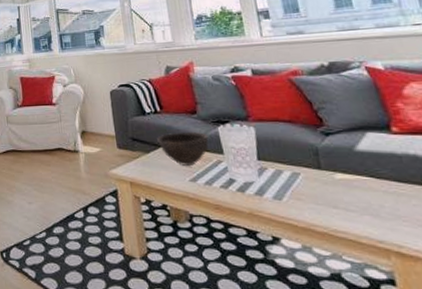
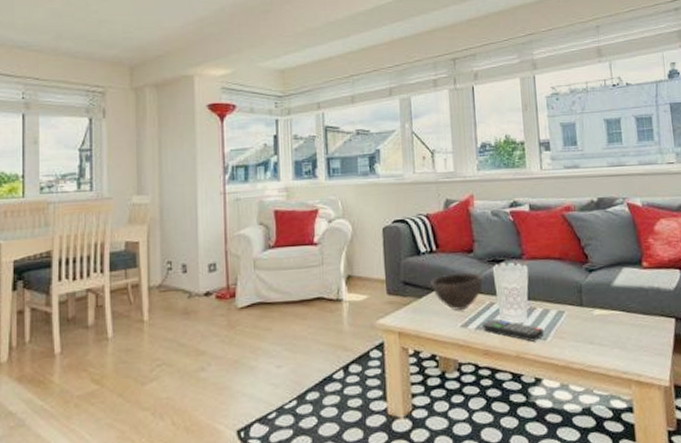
remote control: none [211,176,279,201] -> present [482,318,544,342]

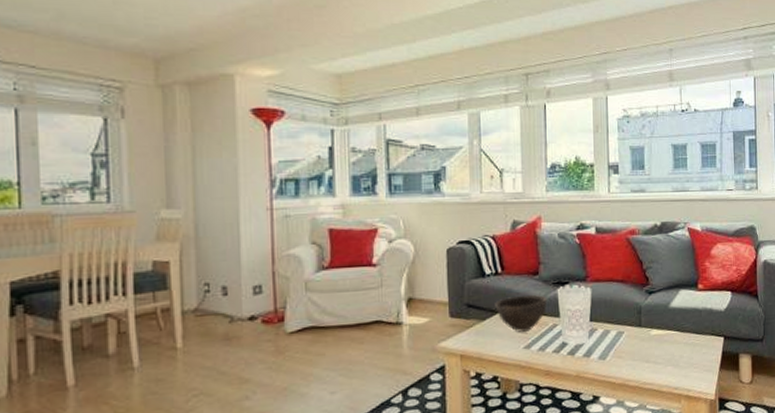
remote control: present [482,318,544,342] -> none [545,340,603,362]

